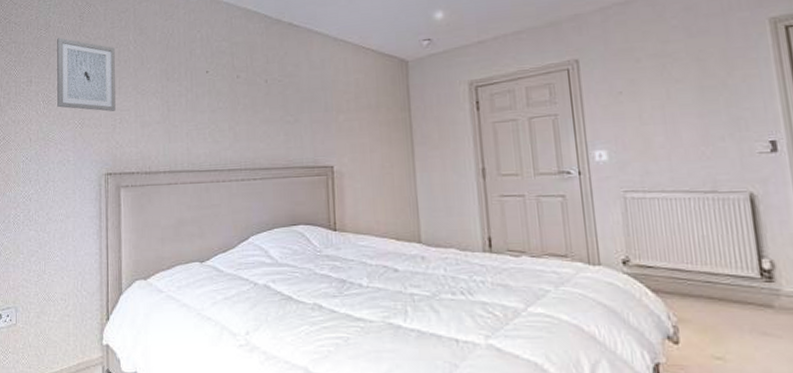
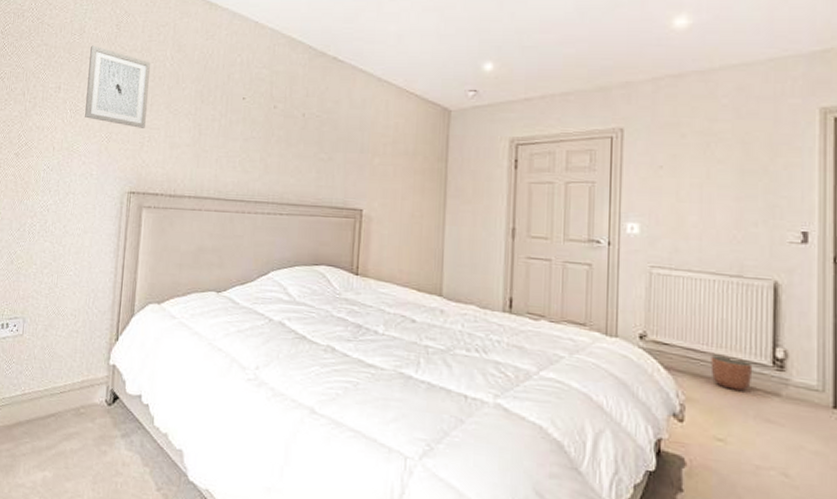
planter: none [697,273,742,306] -> present [710,355,753,391]

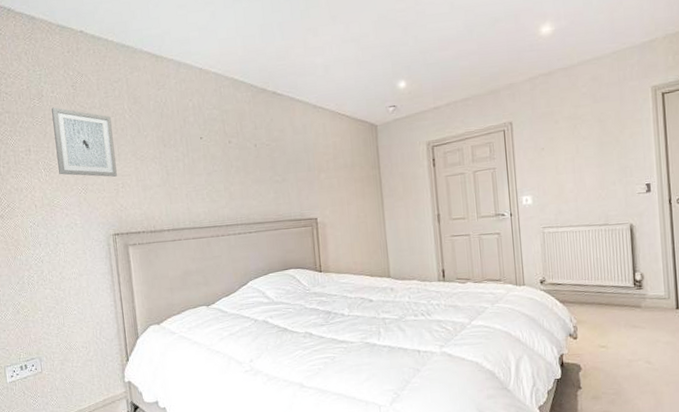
planter: present [710,355,753,391] -> none [591,285,621,309]

